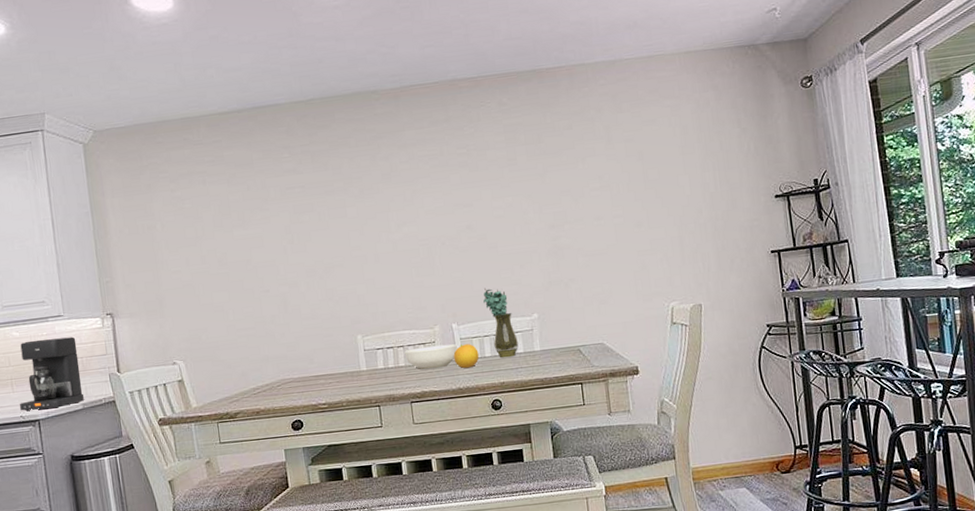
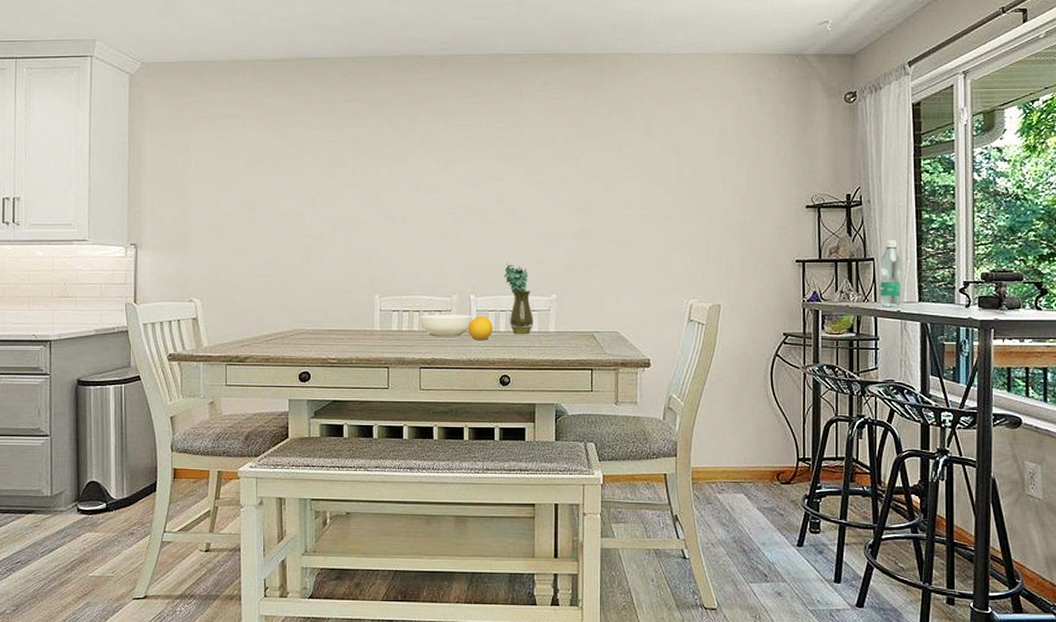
coffee maker: present [20,337,84,411] -> none [34,261,97,331]
bottle: none [854,219,879,286] -> present [880,240,901,307]

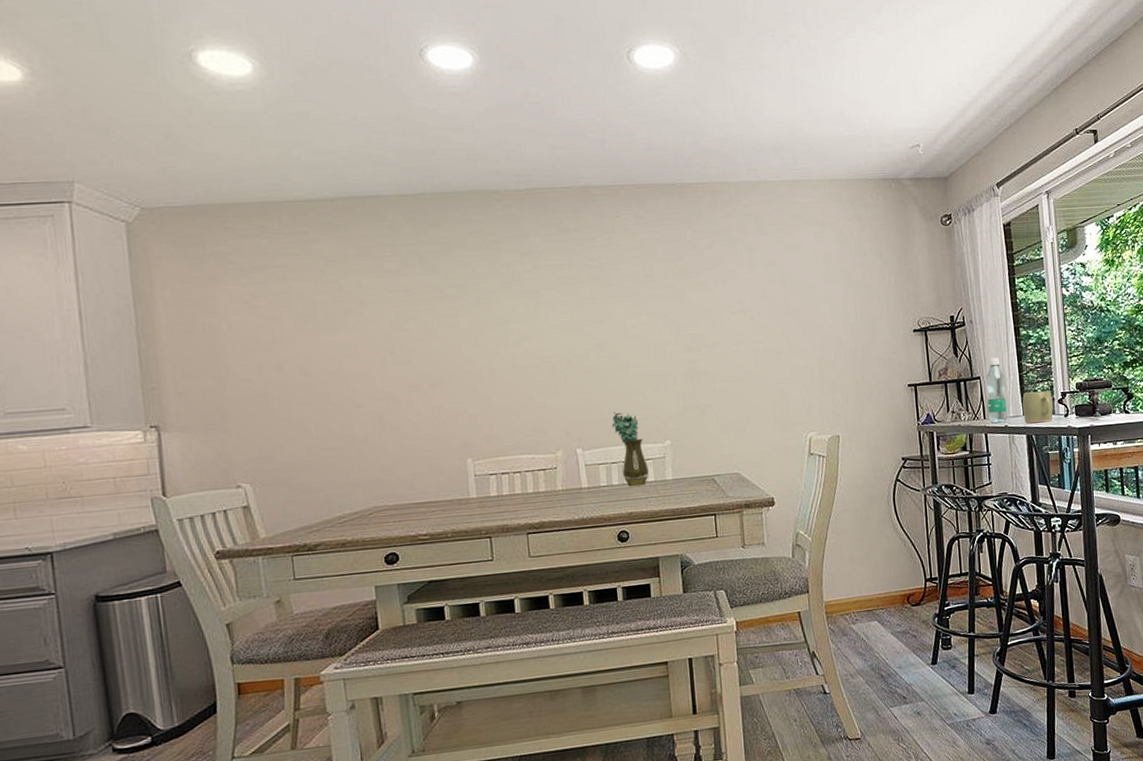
bowl: present [419,314,474,337] -> none [521,470,583,499]
fruit: present [468,316,493,341] -> none [577,471,606,498]
mug: none [918,279,954,311] -> present [1022,391,1054,423]

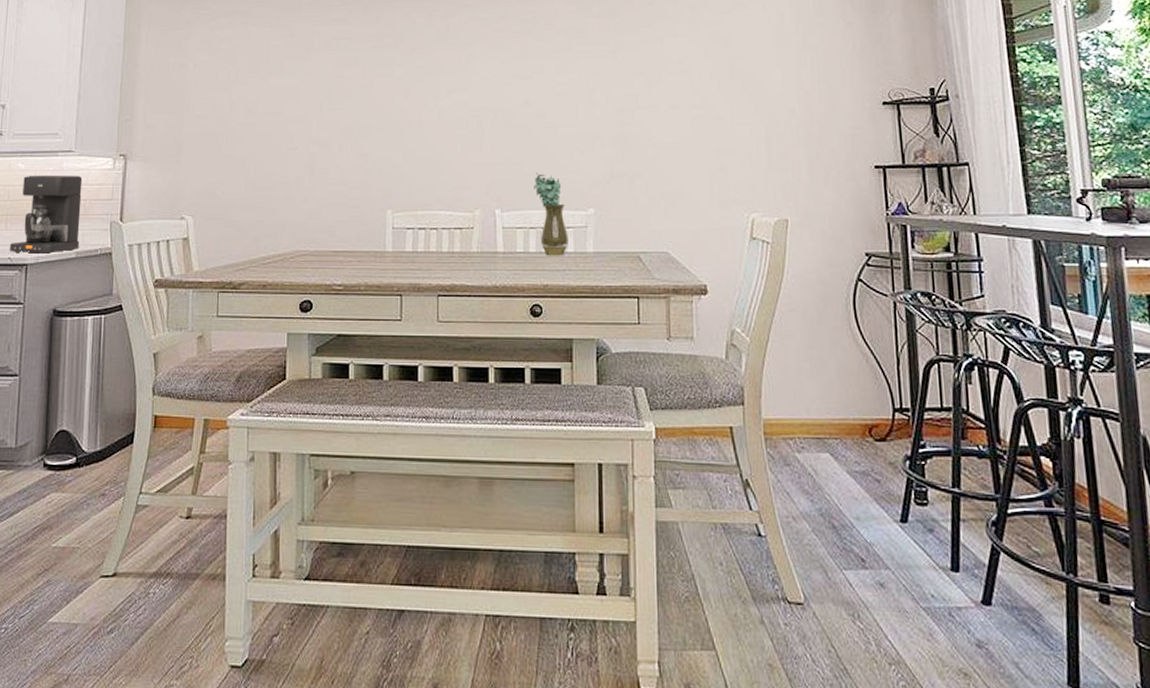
coffee maker: none [25,452,115,542] -> present [10,175,83,254]
bottle: present [986,357,1008,423] -> none [976,141,1006,221]
mug: present [1022,391,1054,423] -> none [1025,186,1070,226]

